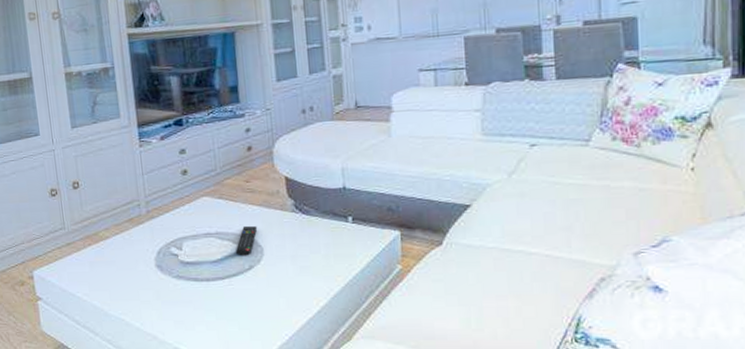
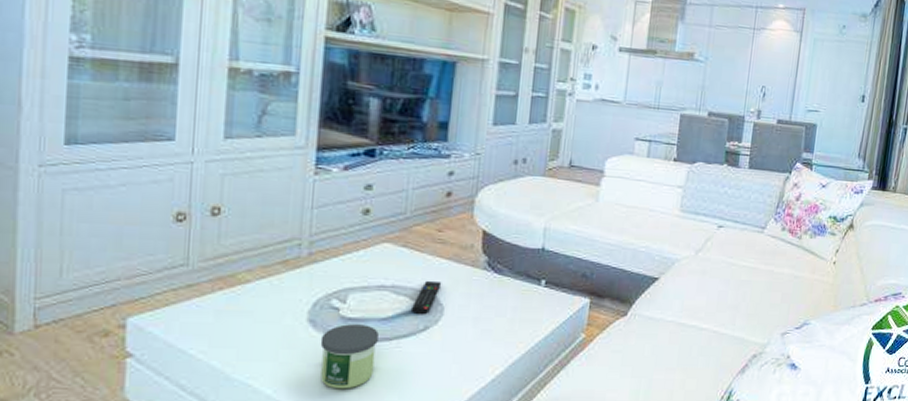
candle: none [168,267,215,322] -> present [320,324,379,389]

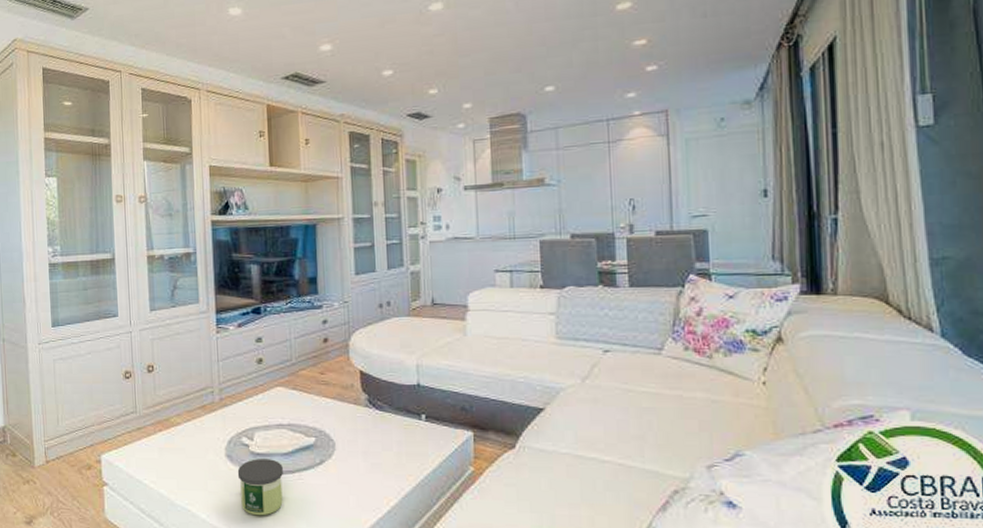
remote control: present [410,280,442,315] -> none [306,418,330,450]

